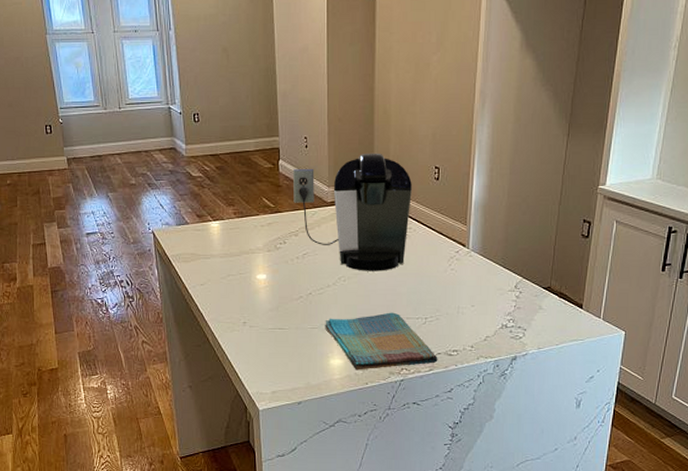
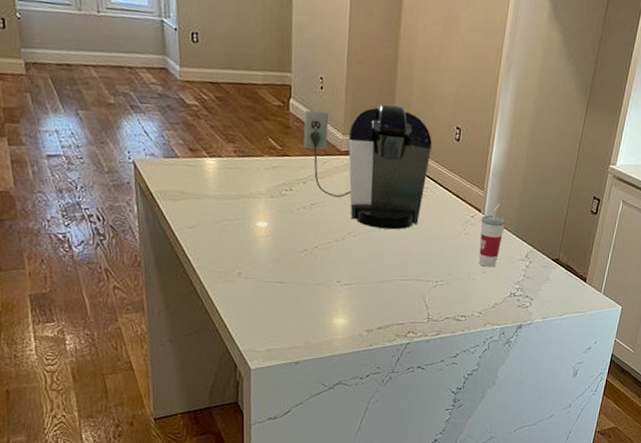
dish towel: present [325,312,438,370] -> none [330,273,446,331]
cup: none [466,236,491,300] -> present [479,203,506,267]

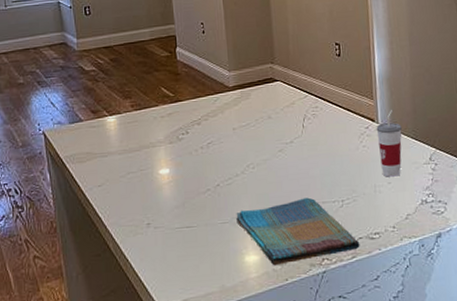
coffee maker: present [303,103,432,230] -> none [190,33,315,156]
dish towel: none [330,273,446,331] -> present [236,197,360,266]

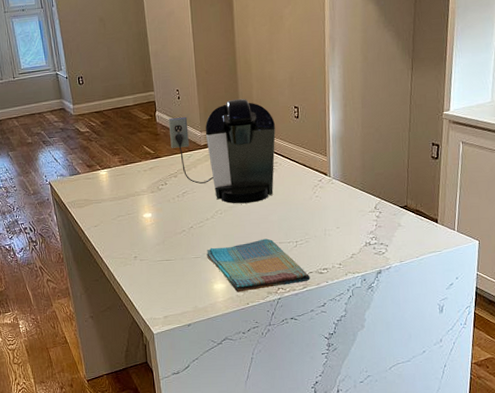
coffee maker: none [190,33,315,156] -> present [168,98,276,204]
cup: present [376,109,402,177] -> none [328,164,351,223]

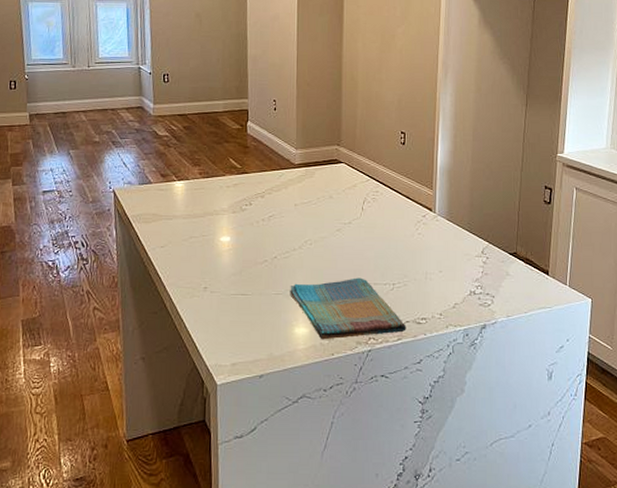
coffee maker: present [168,98,276,204] -> none [260,117,379,235]

